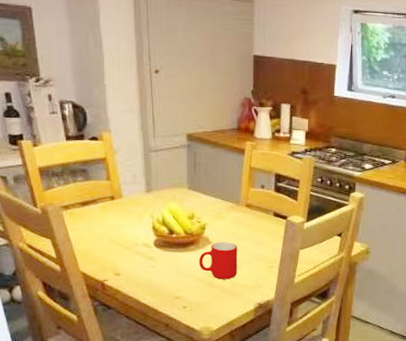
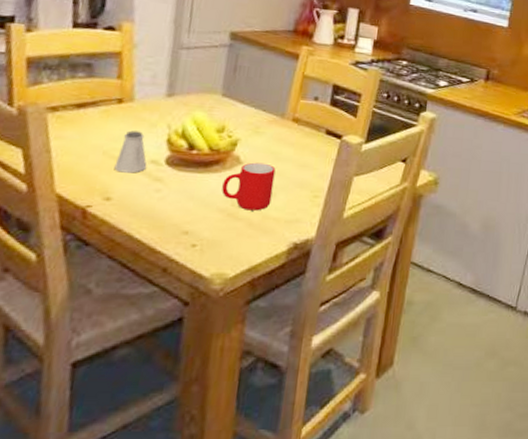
saltshaker: none [118,221,141,254] -> present [114,130,147,173]

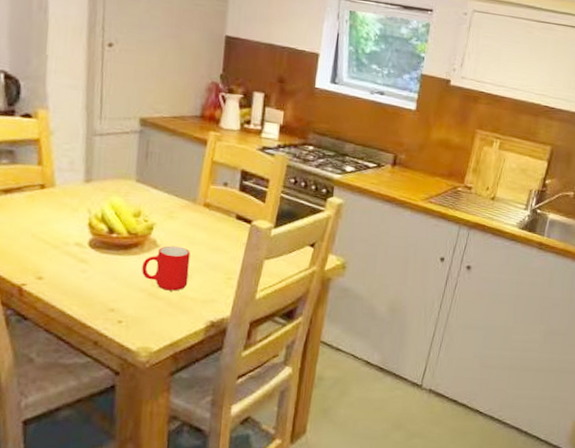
saltshaker: present [114,130,147,173] -> none [43,215,72,255]

